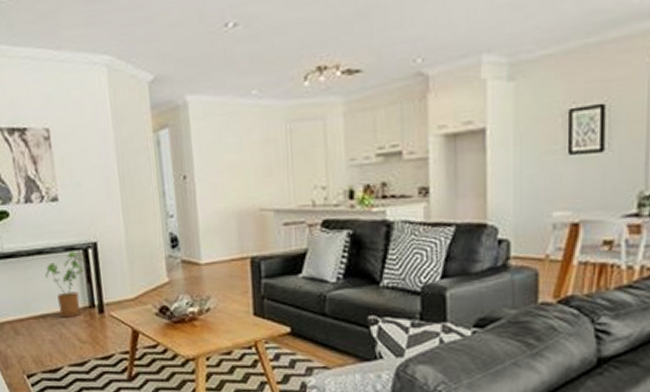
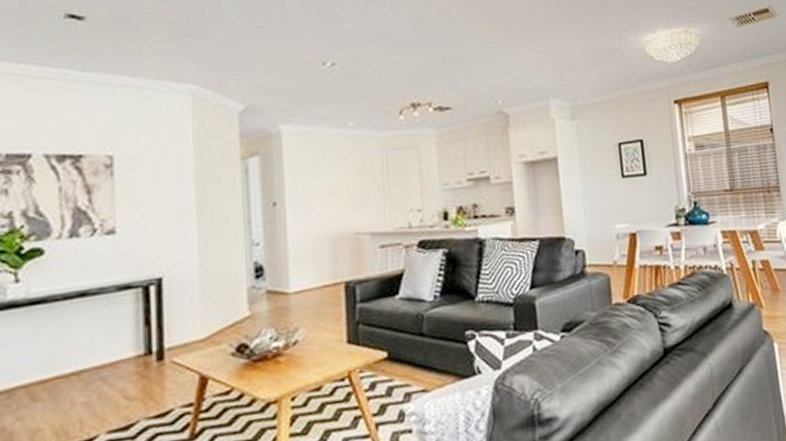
house plant: present [45,251,85,317] -> none [86,290,143,372]

